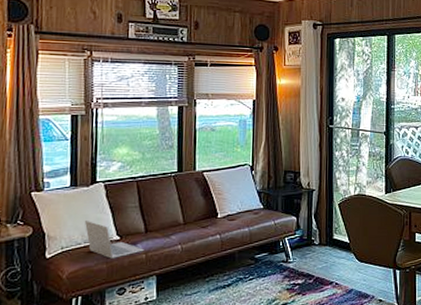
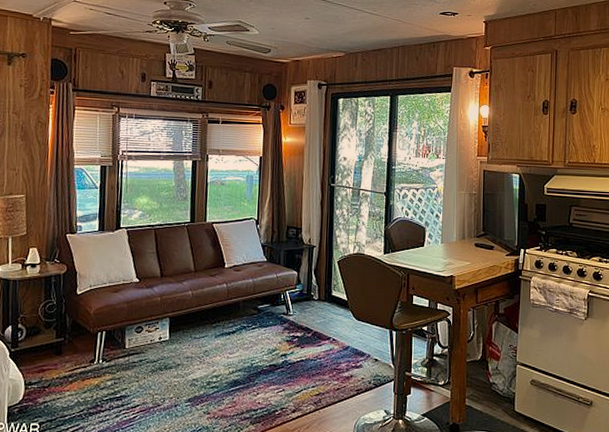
laptop: present [85,221,144,259] -> none [110,263,159,299]

